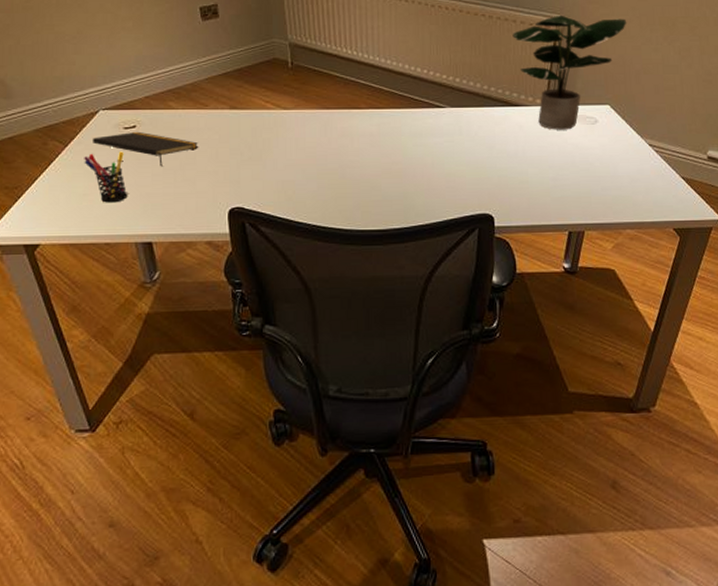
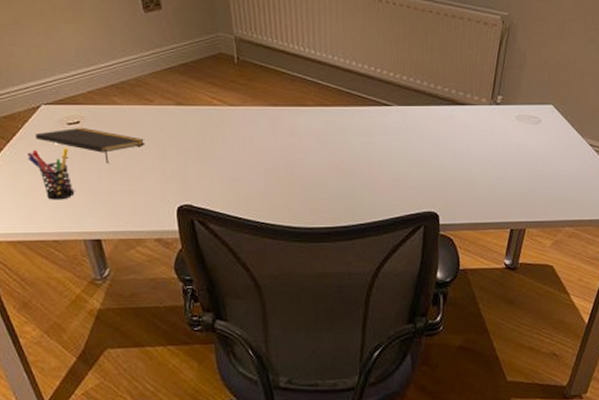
potted plant: present [512,15,627,130] -> none [459,12,573,129]

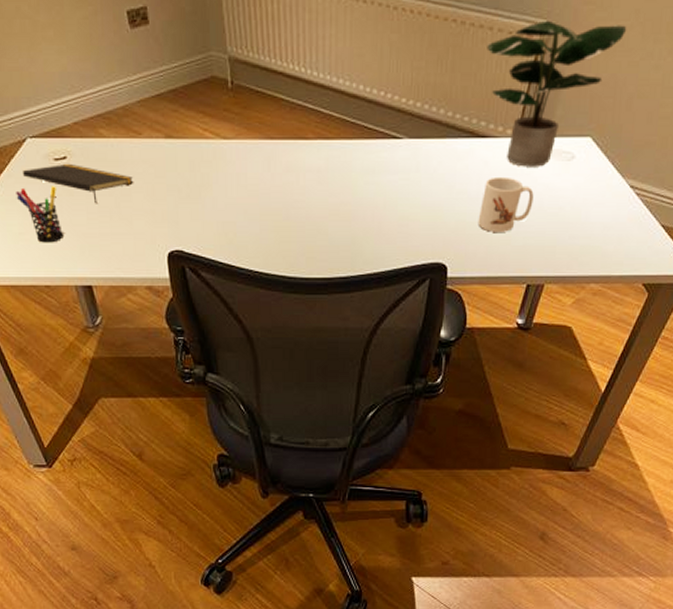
potted plant: none [459,12,573,129] -> present [487,20,627,167]
mug: none [463,137,510,184] -> present [478,176,534,232]

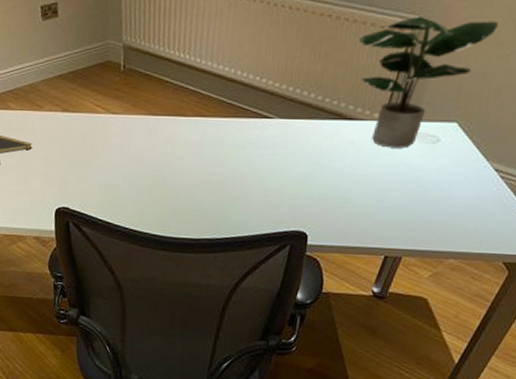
mug: present [478,176,534,232] -> none [340,155,397,206]

